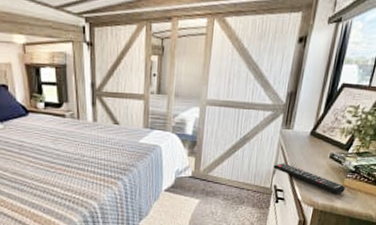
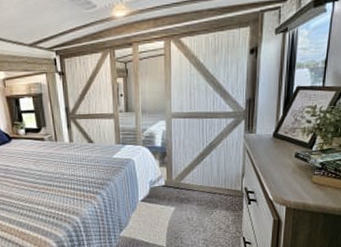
remote control: present [273,163,345,195] -> none [242,166,315,192]

